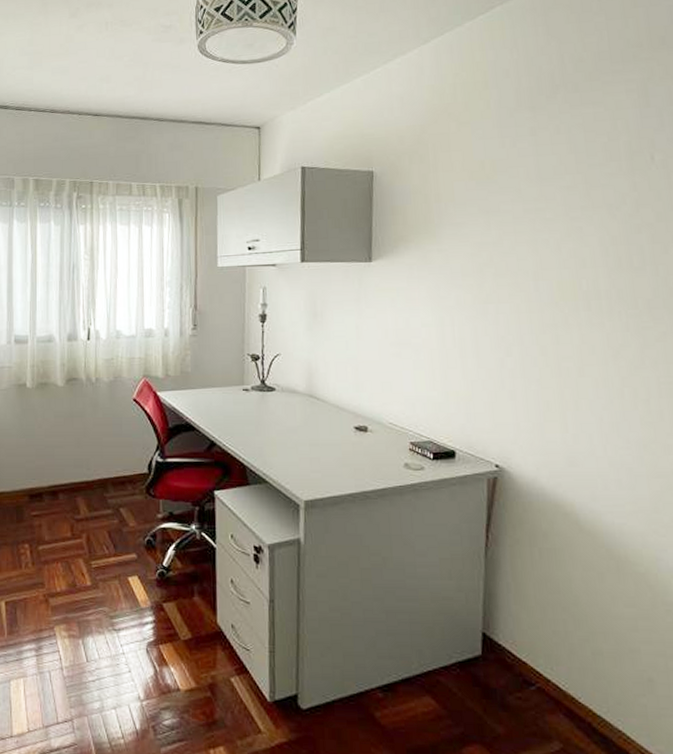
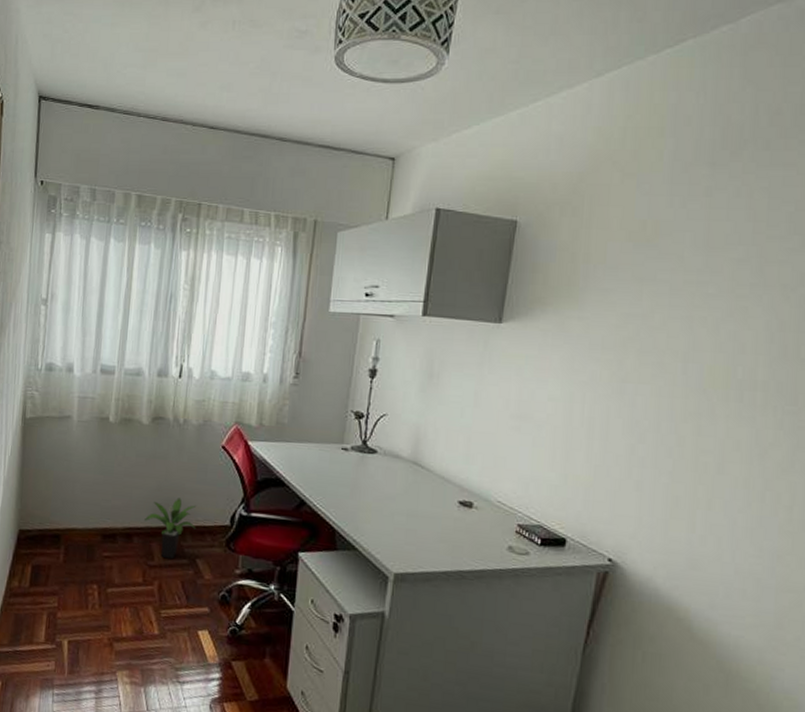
potted plant: none [68,452,117,511] -> present [145,498,197,560]

